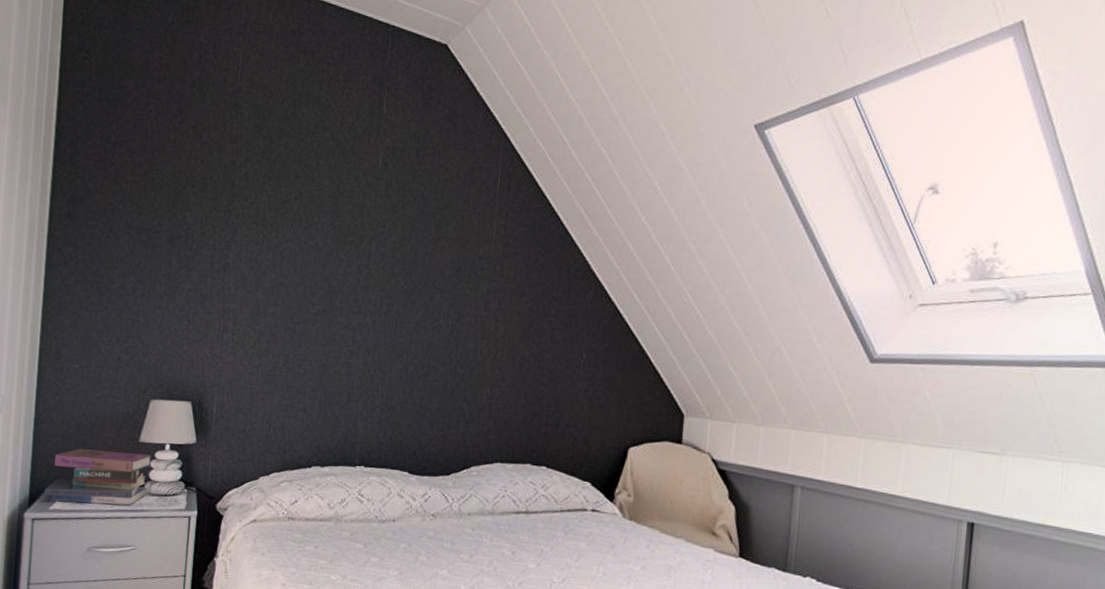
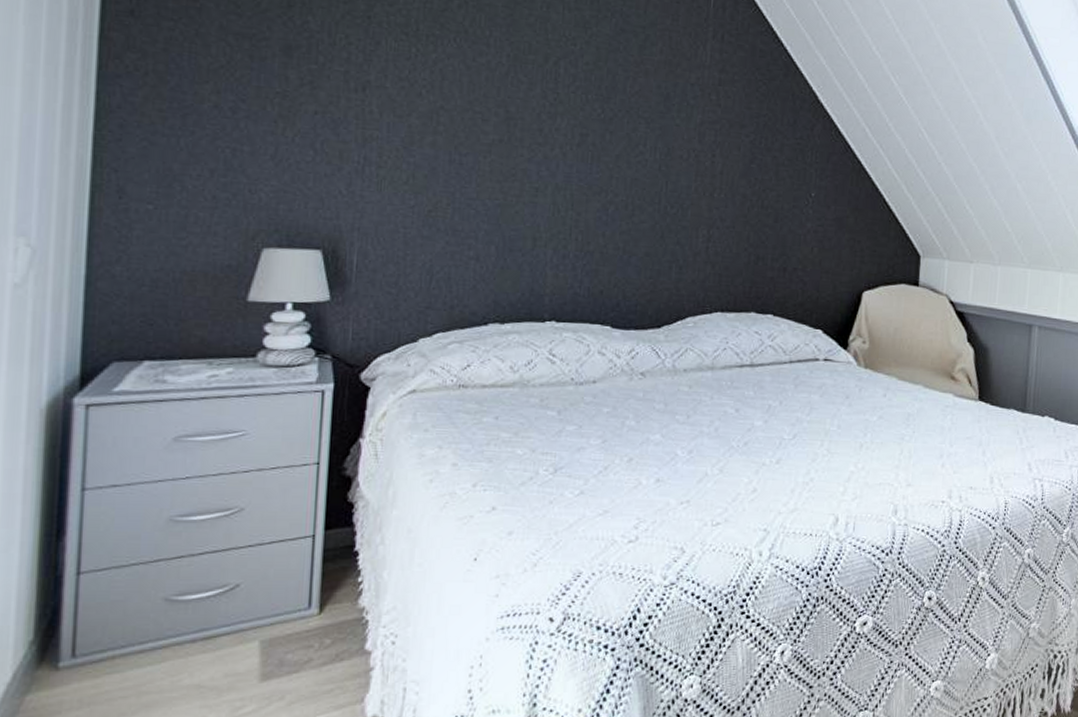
books: present [44,448,151,506] -> none [104,312,266,382]

